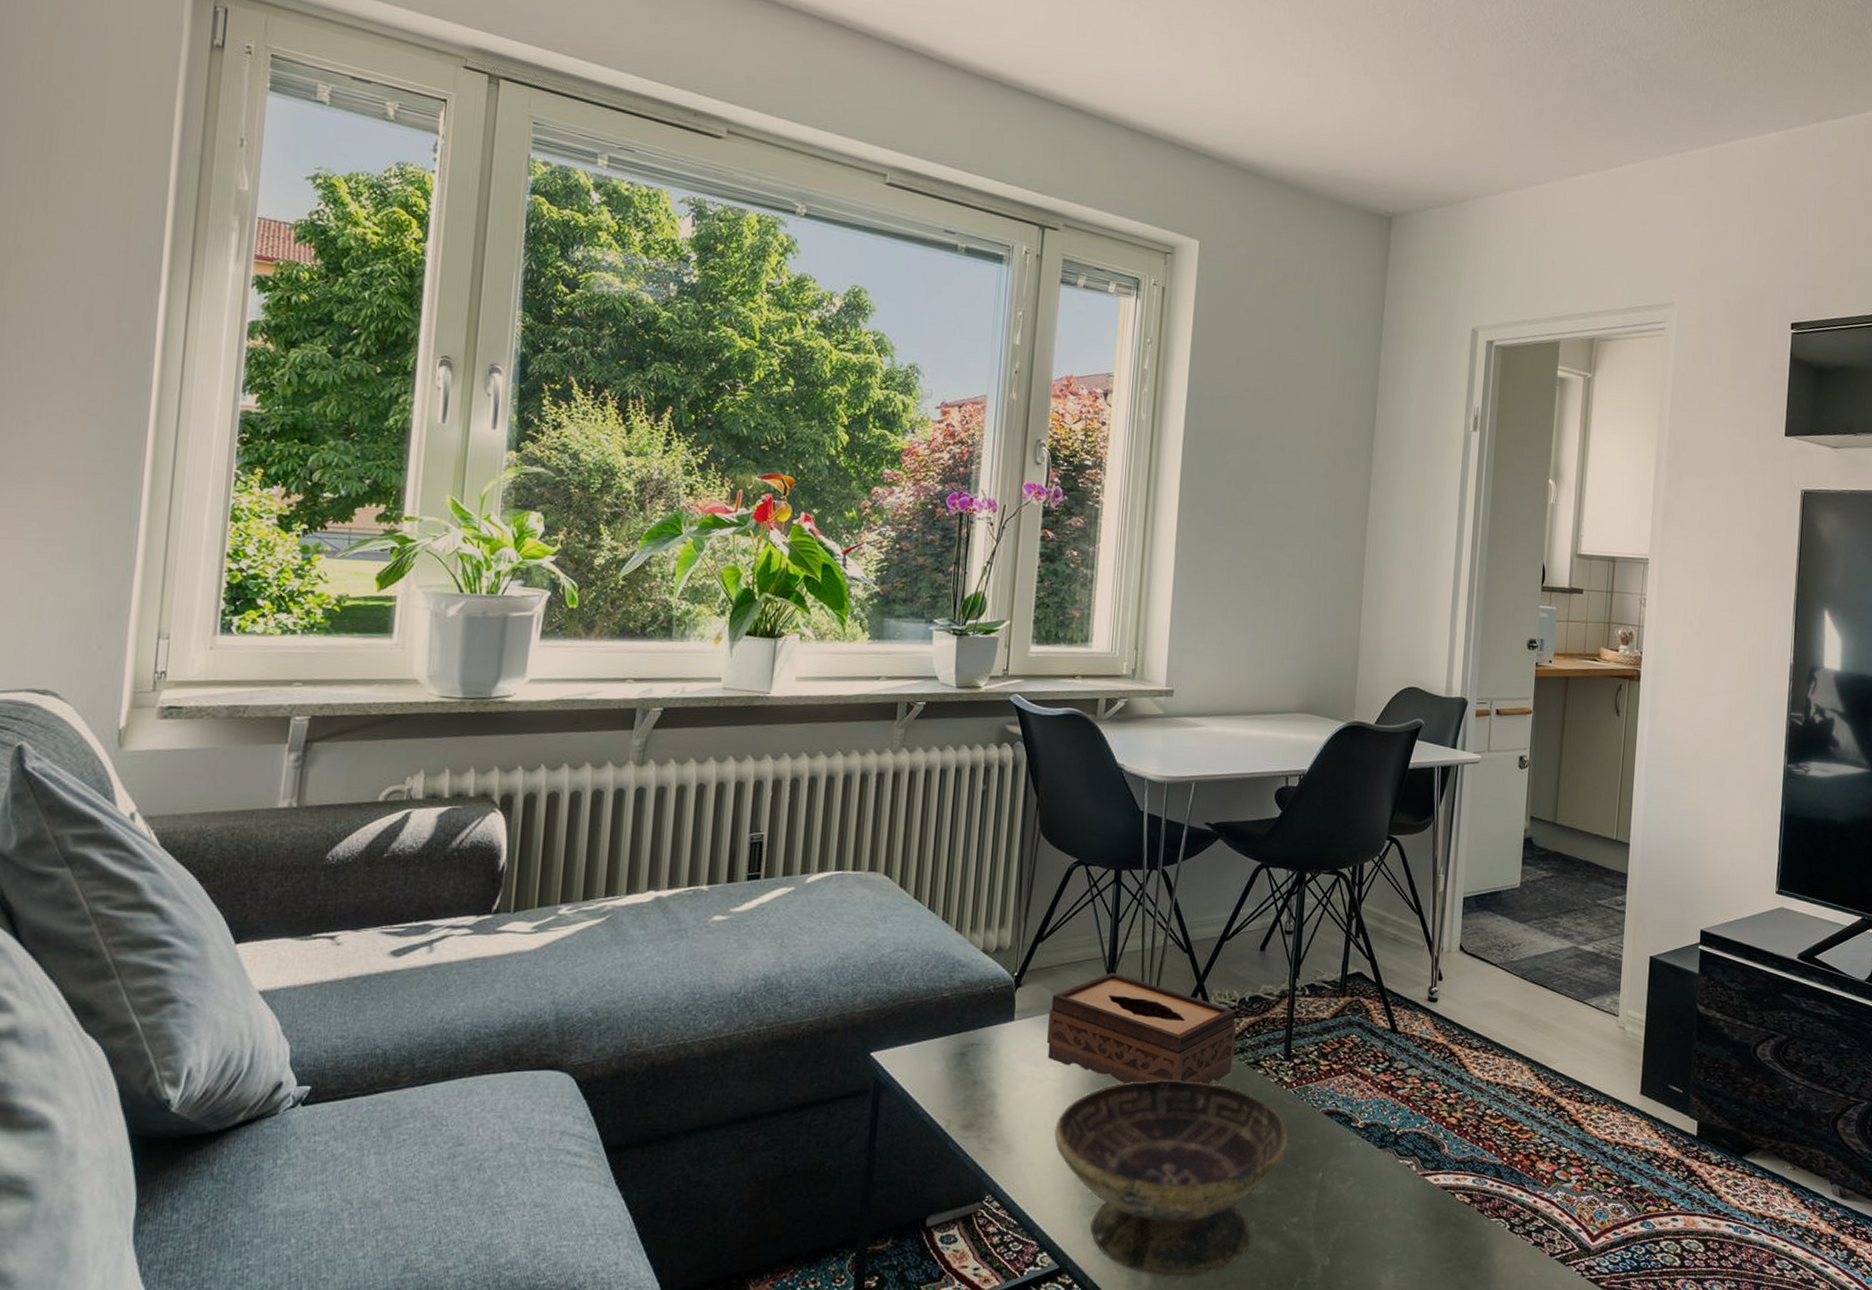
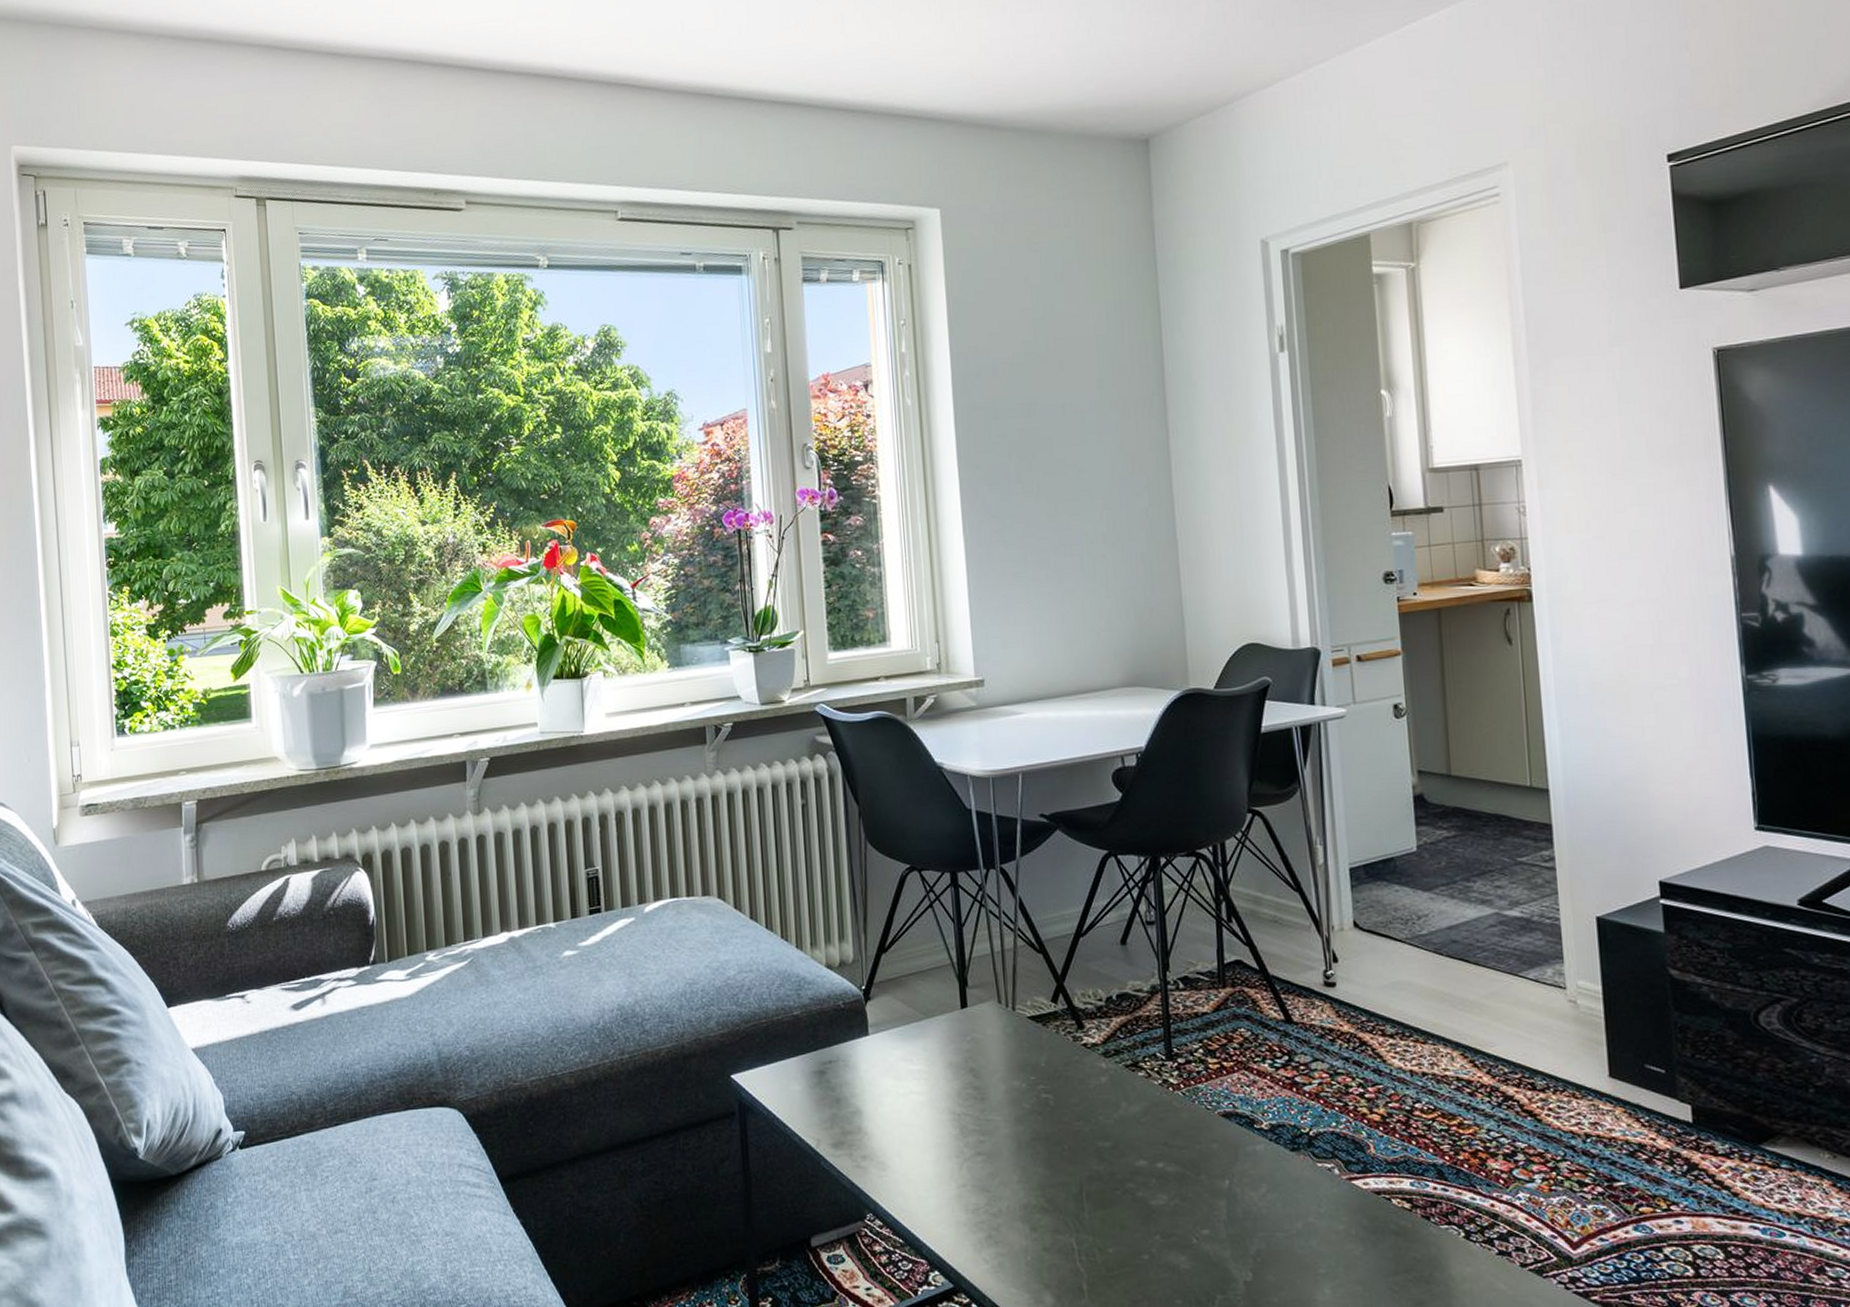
tissue box: present [1047,972,1237,1084] -> none [904,979,1110,1093]
decorative bowl: present [1054,1080,1288,1279] -> none [927,1087,1184,1297]

